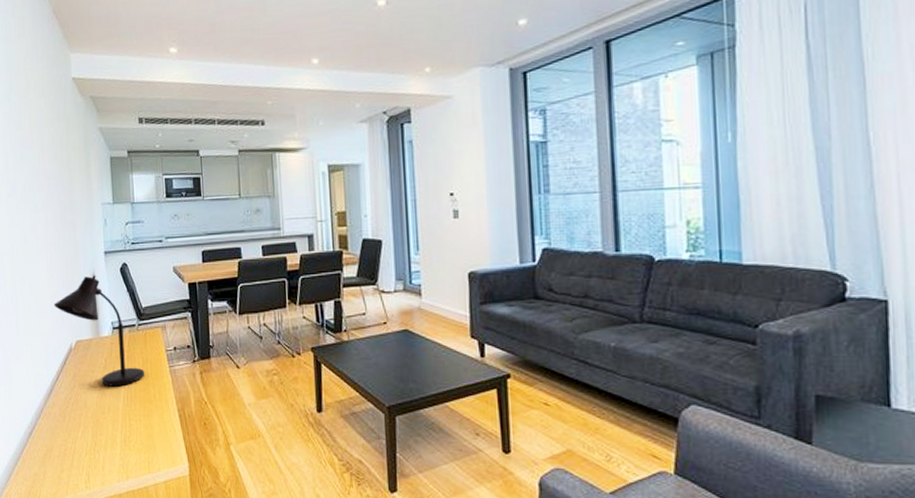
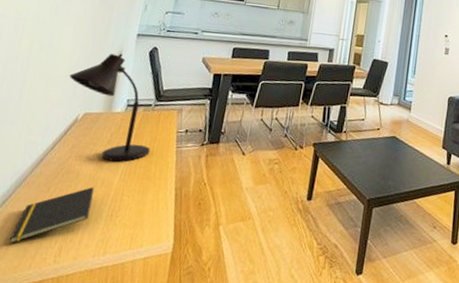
notepad: none [43,414,105,471] -> present [9,187,95,243]

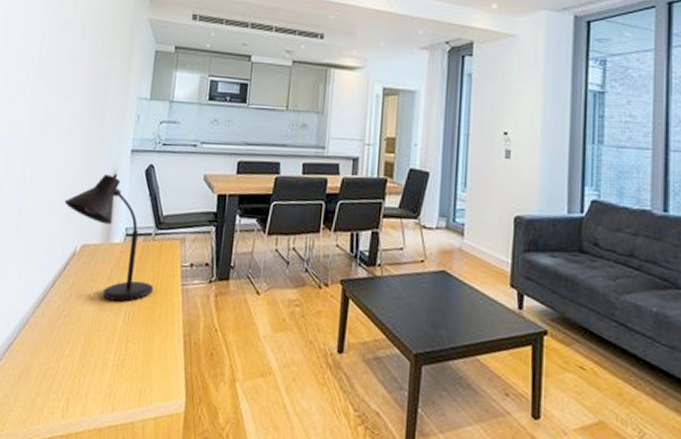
notepad: present [9,187,95,243] -> none [16,331,98,394]

